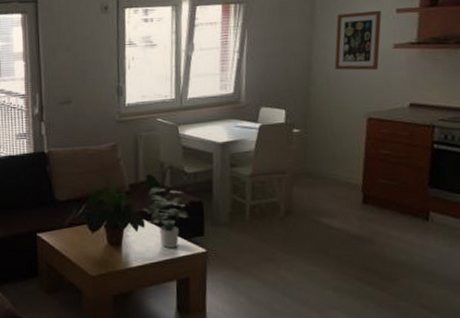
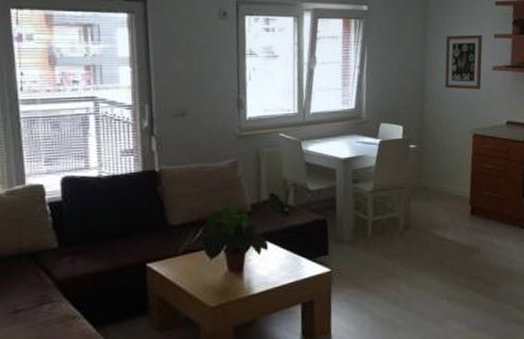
potted plant: present [143,187,191,248] -> none [266,205,315,270]

